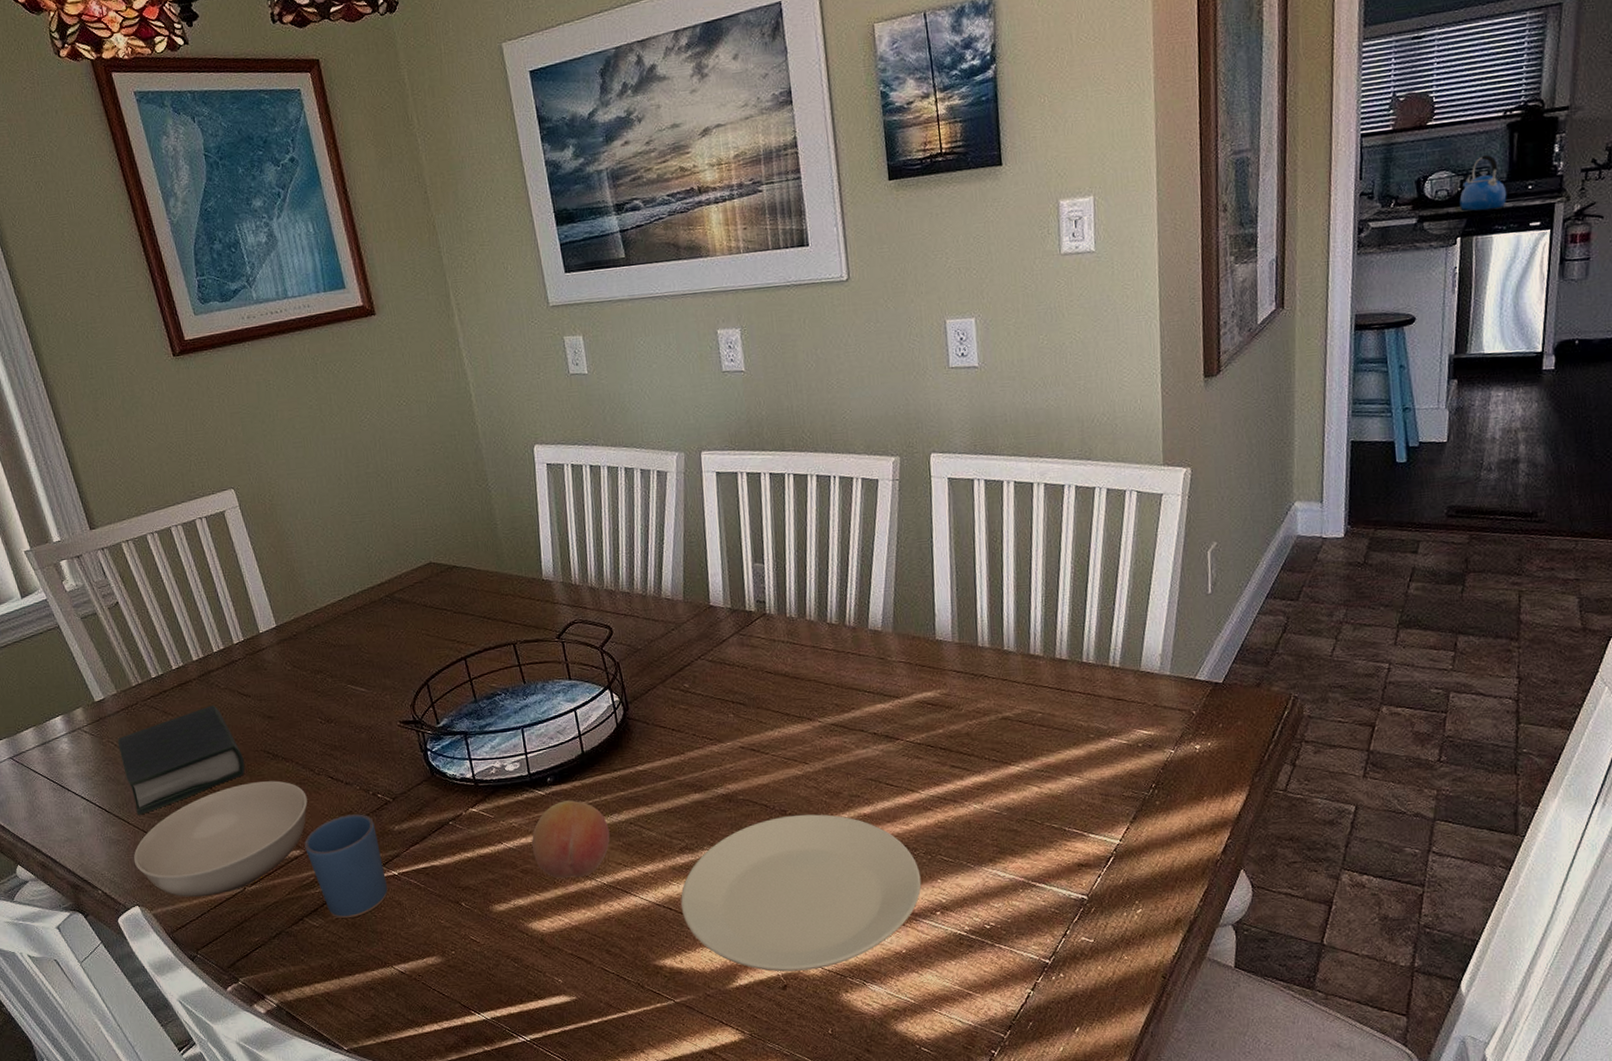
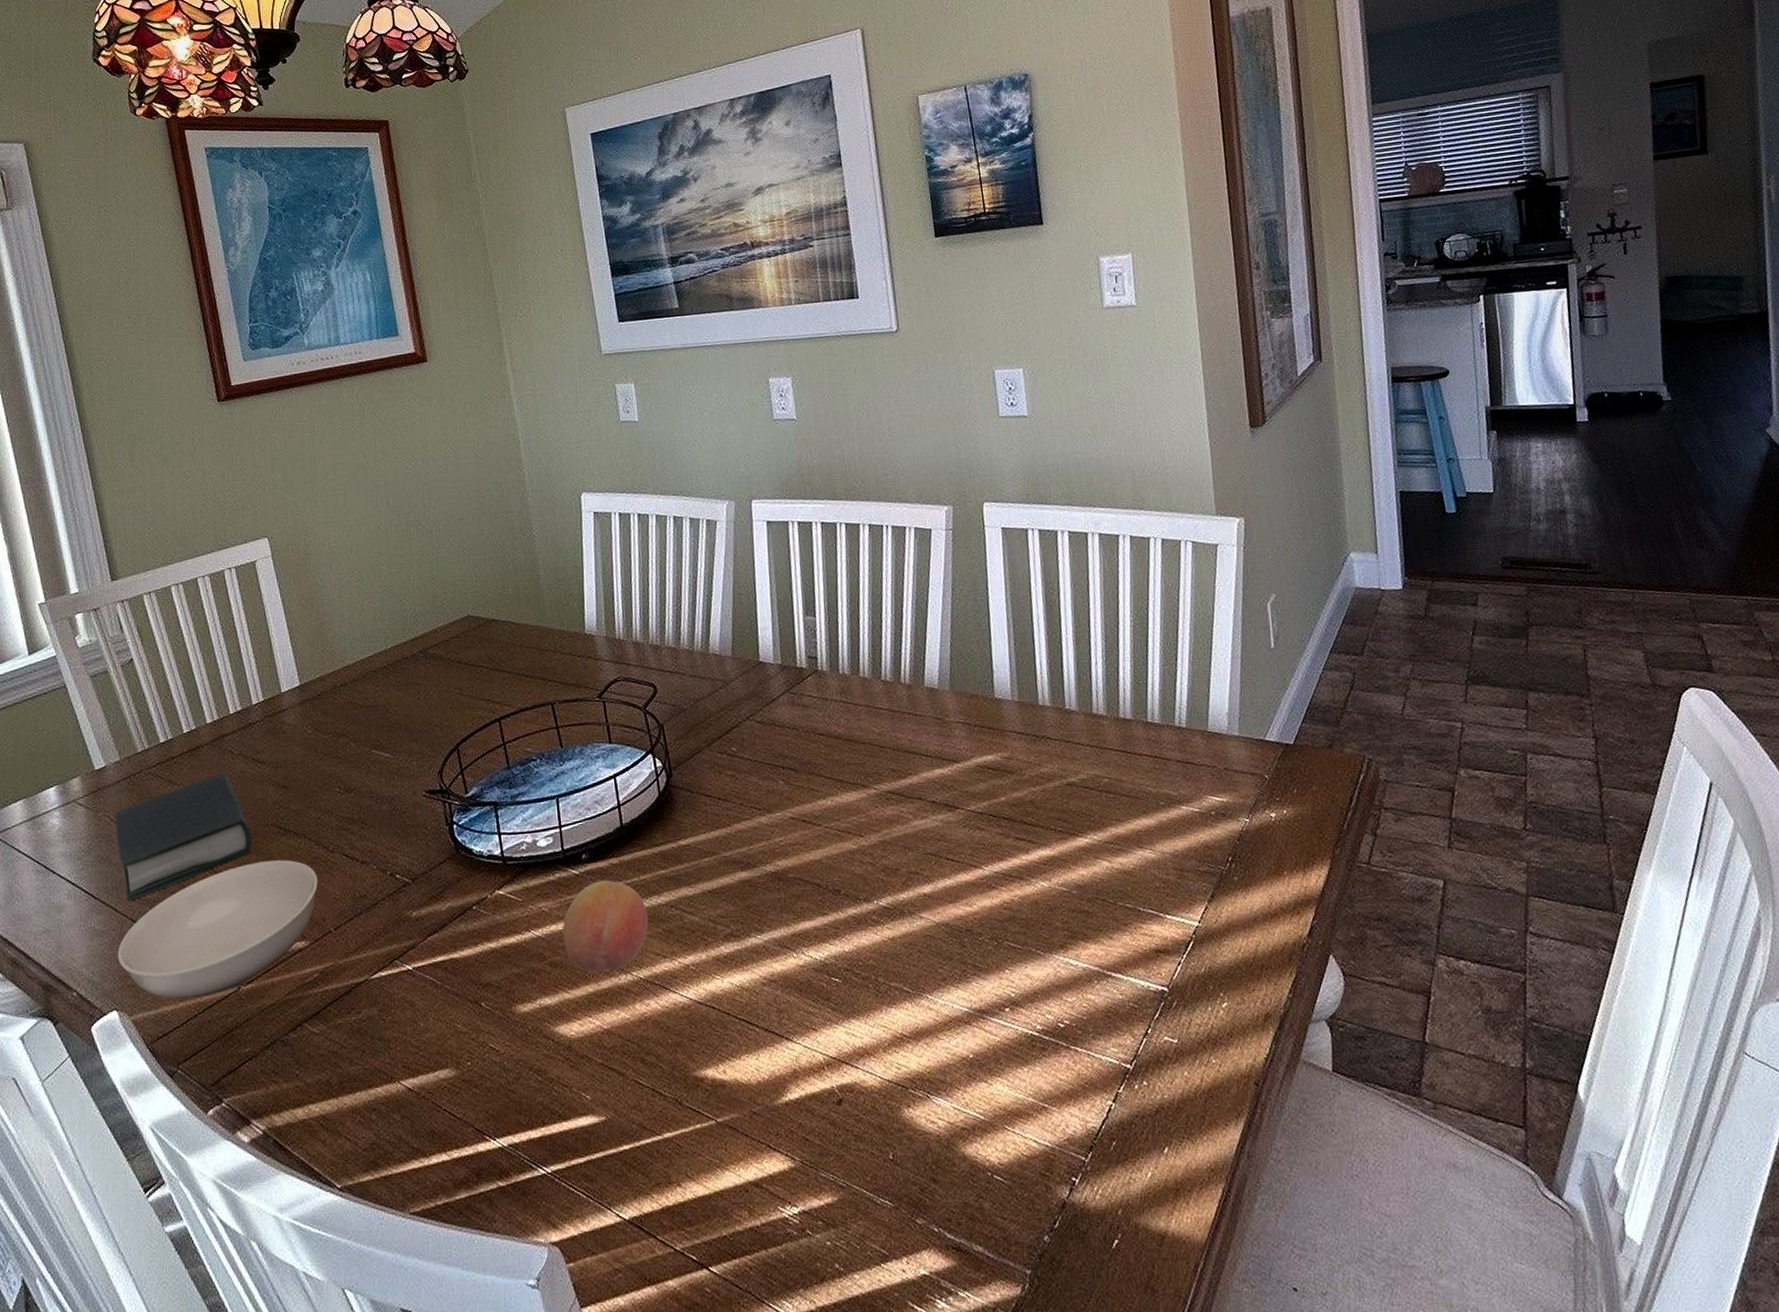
mug: present [304,814,388,919] -> none [311,898,400,1024]
plate: present [680,814,922,972] -> none [724,894,988,1083]
kettle: present [1459,155,1507,212] -> none [1477,220,1523,272]

